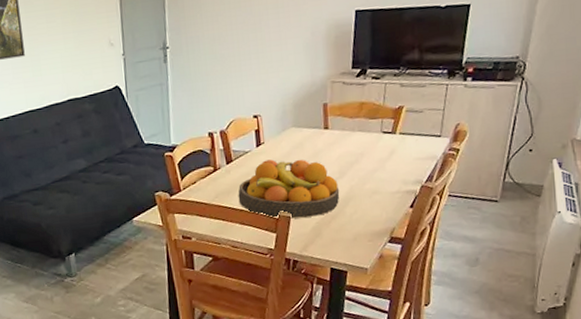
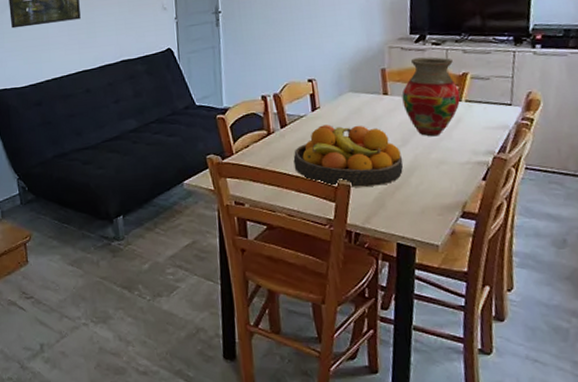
vase: none [341,90,396,169] -> present [402,56,461,137]

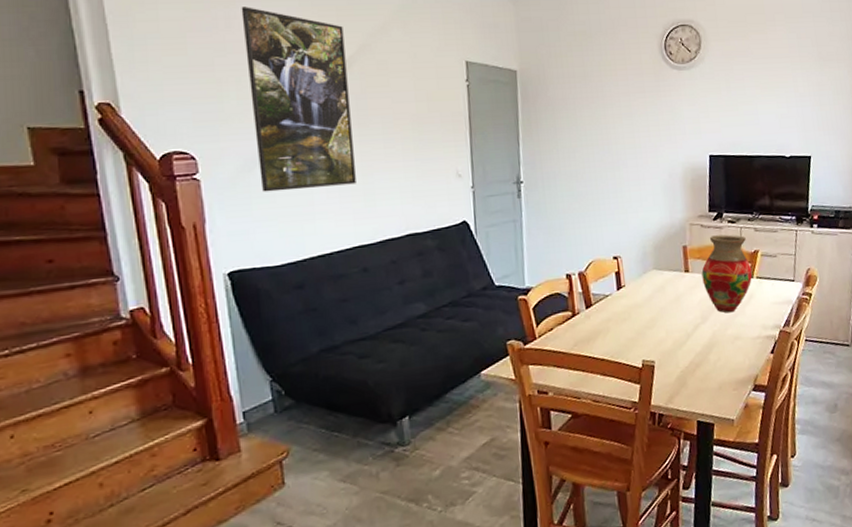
fruit bowl: present [293,125,403,188] -> none [598,303,703,368]

